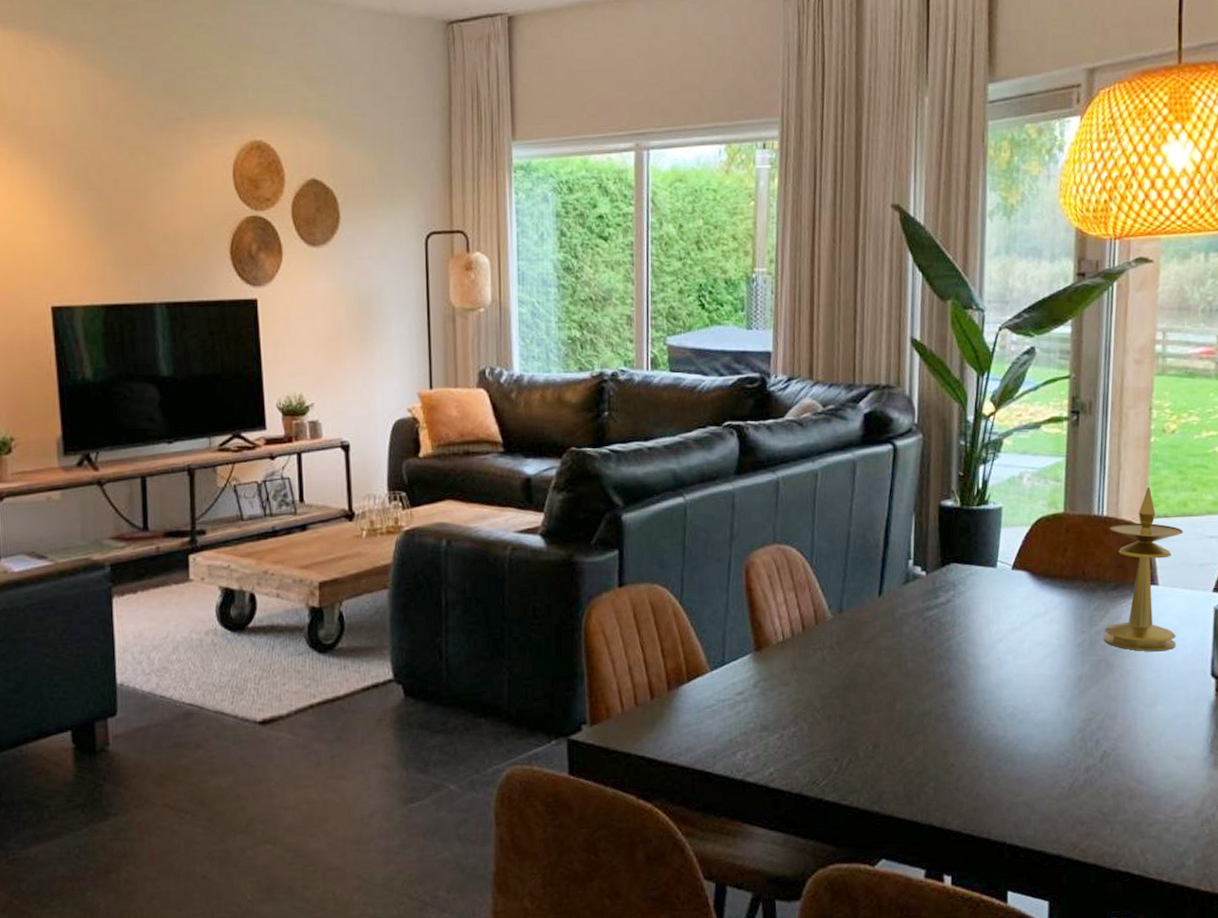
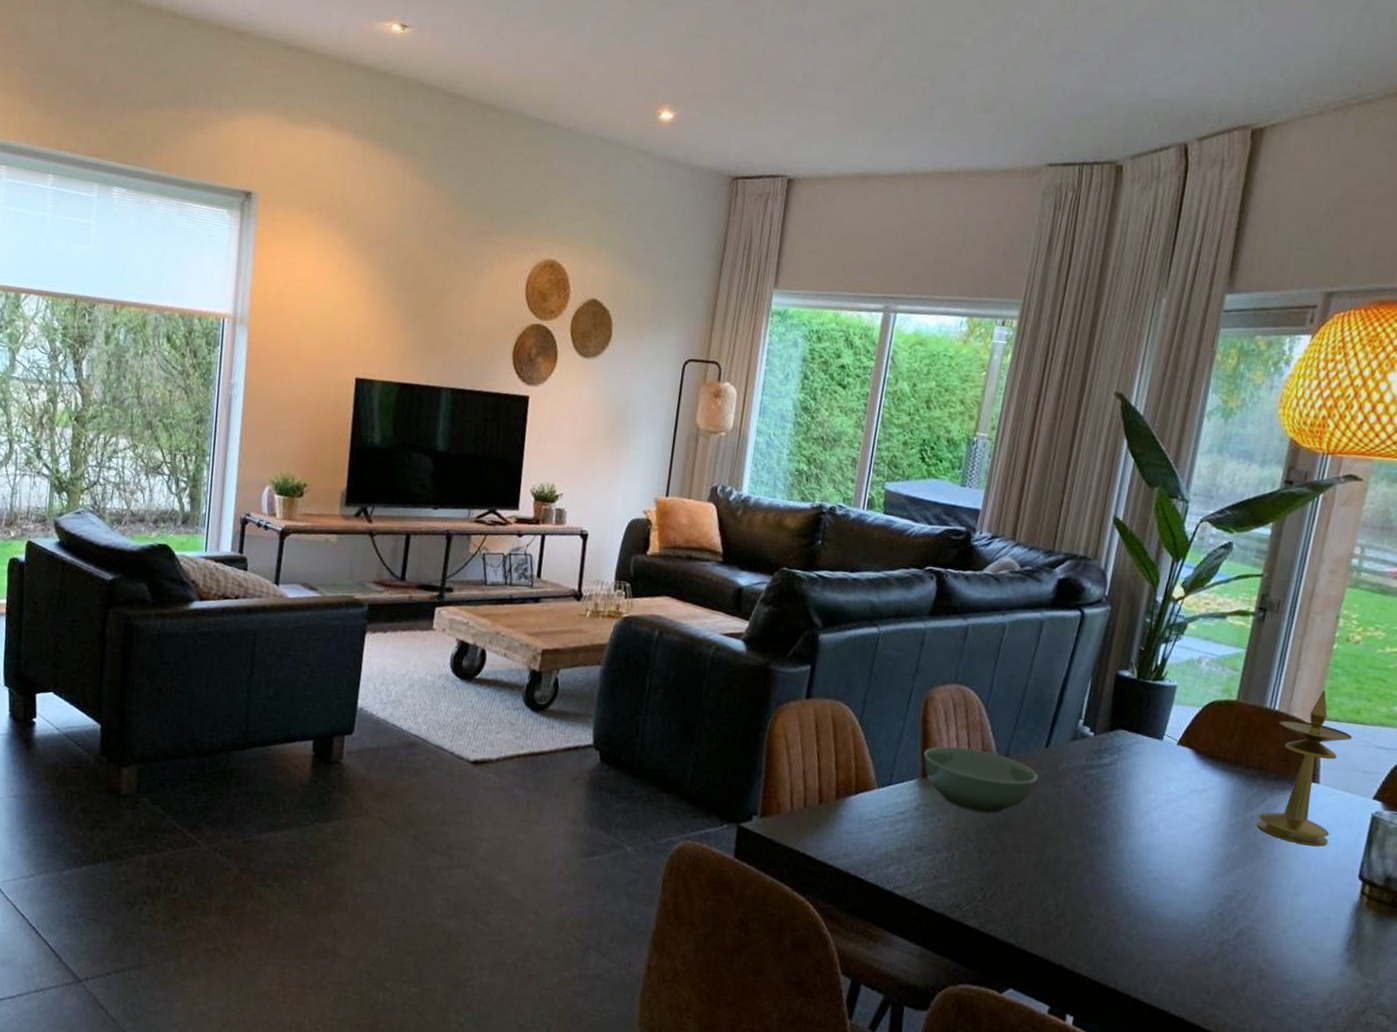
bowl: none [753,610,876,678] -> present [923,746,1039,814]

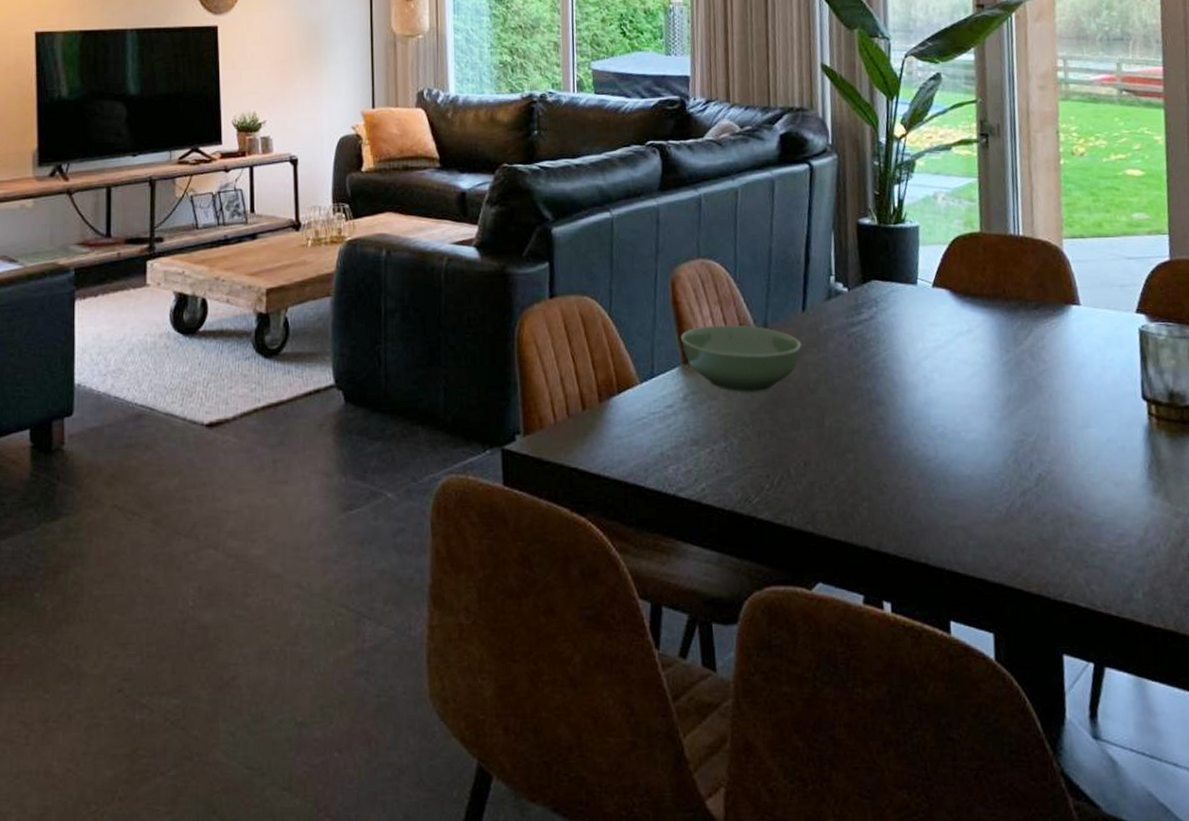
candlestick: present [1256,690,1352,847] -> none [1026,207,1104,373]

